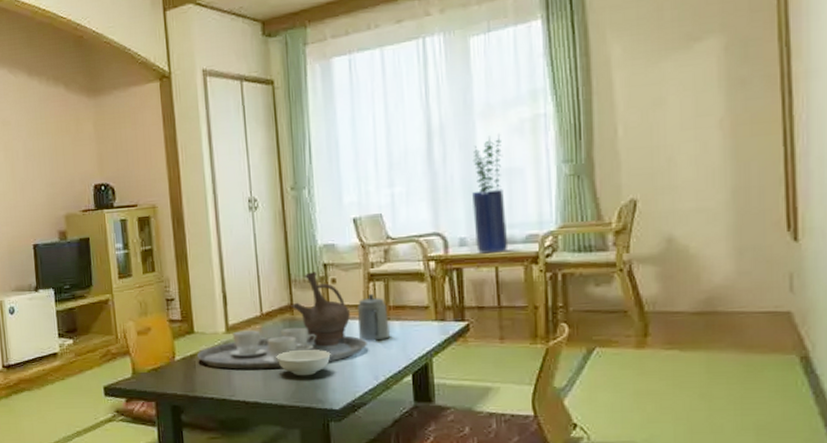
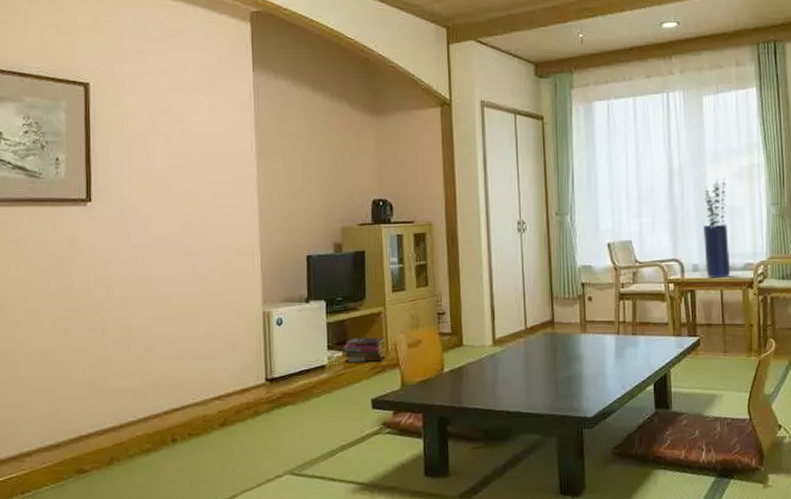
books: none [72,325,114,350] -> present [342,337,385,363]
tea set: present [197,272,367,369] -> none [465,290,617,381]
bowl: present [276,349,331,375] -> none [538,361,586,386]
teapot: present [357,294,391,340] -> none [609,311,637,353]

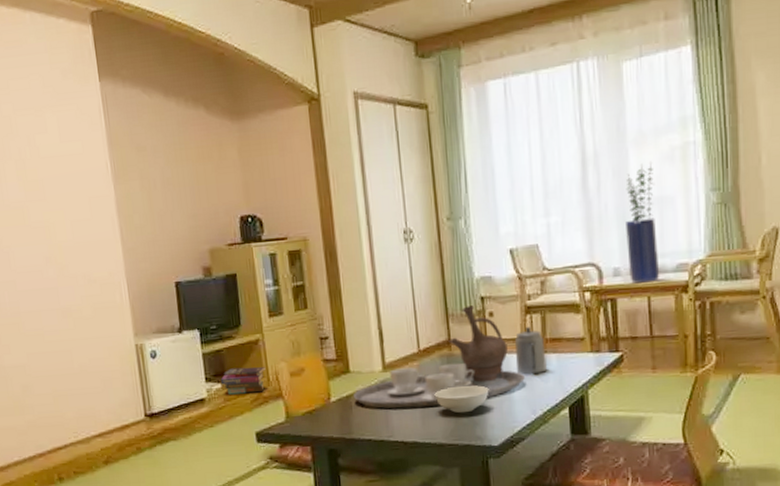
tea set: none [465,290,617,381] -> present [354,305,525,409]
bowl: none [538,361,586,386] -> present [434,385,489,413]
teapot: none [609,311,637,353] -> present [515,327,548,374]

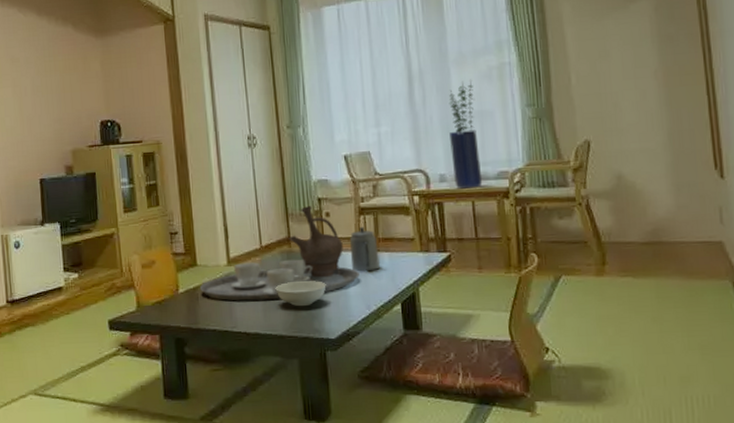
books: present [220,367,265,395] -> none [77,258,119,284]

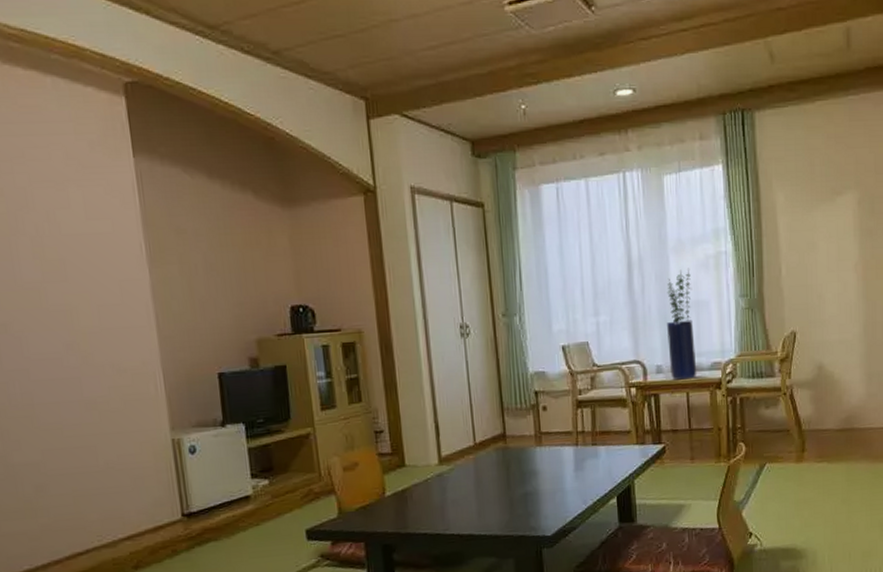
tea set: present [200,206,360,301] -> none [409,400,576,502]
bowl: present [275,280,326,306] -> none [490,477,543,504]
teapot: present [350,227,381,271] -> none [567,420,598,466]

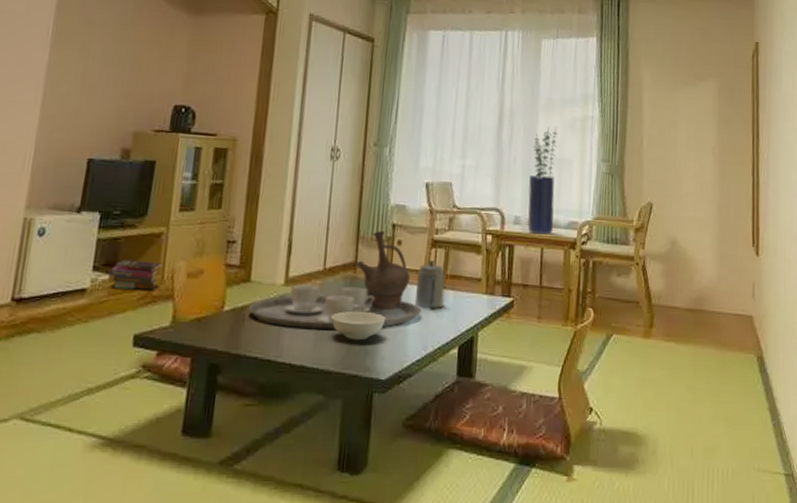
books: none [267,461,317,491] -> present [109,259,162,291]
tea set: none [409,400,576,502] -> present [249,231,422,329]
bowl: none [490,477,543,504] -> present [331,310,386,340]
teapot: none [567,420,598,466] -> present [414,260,445,308]

